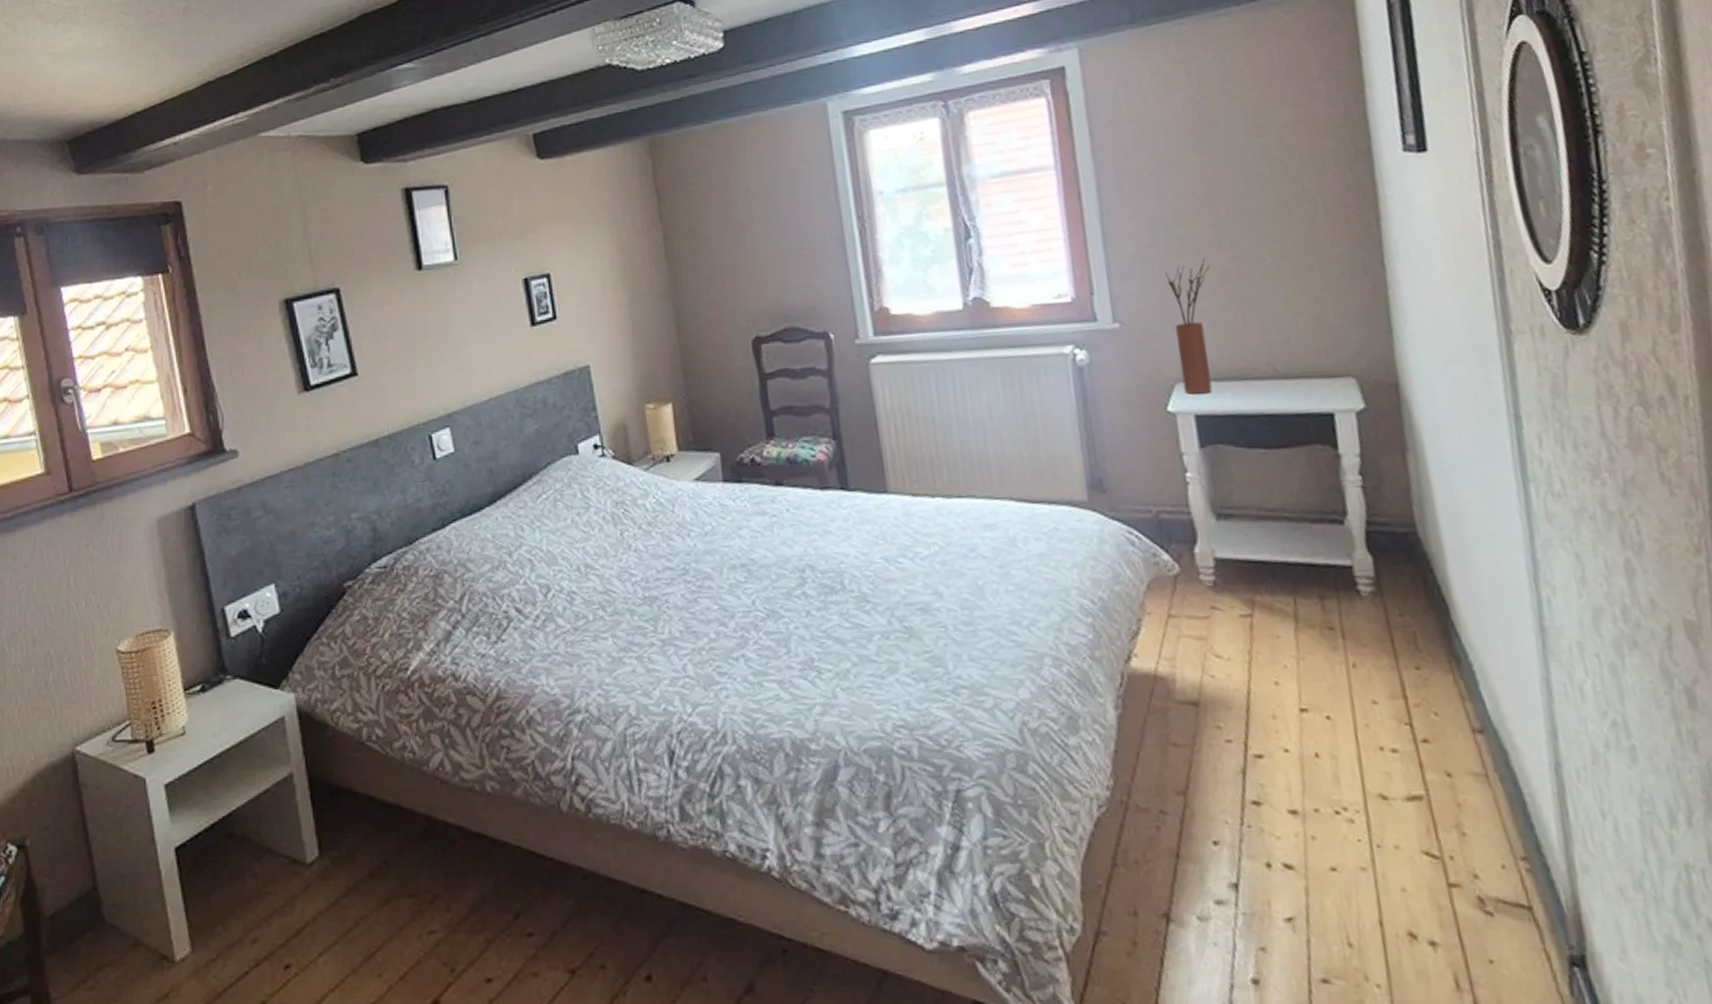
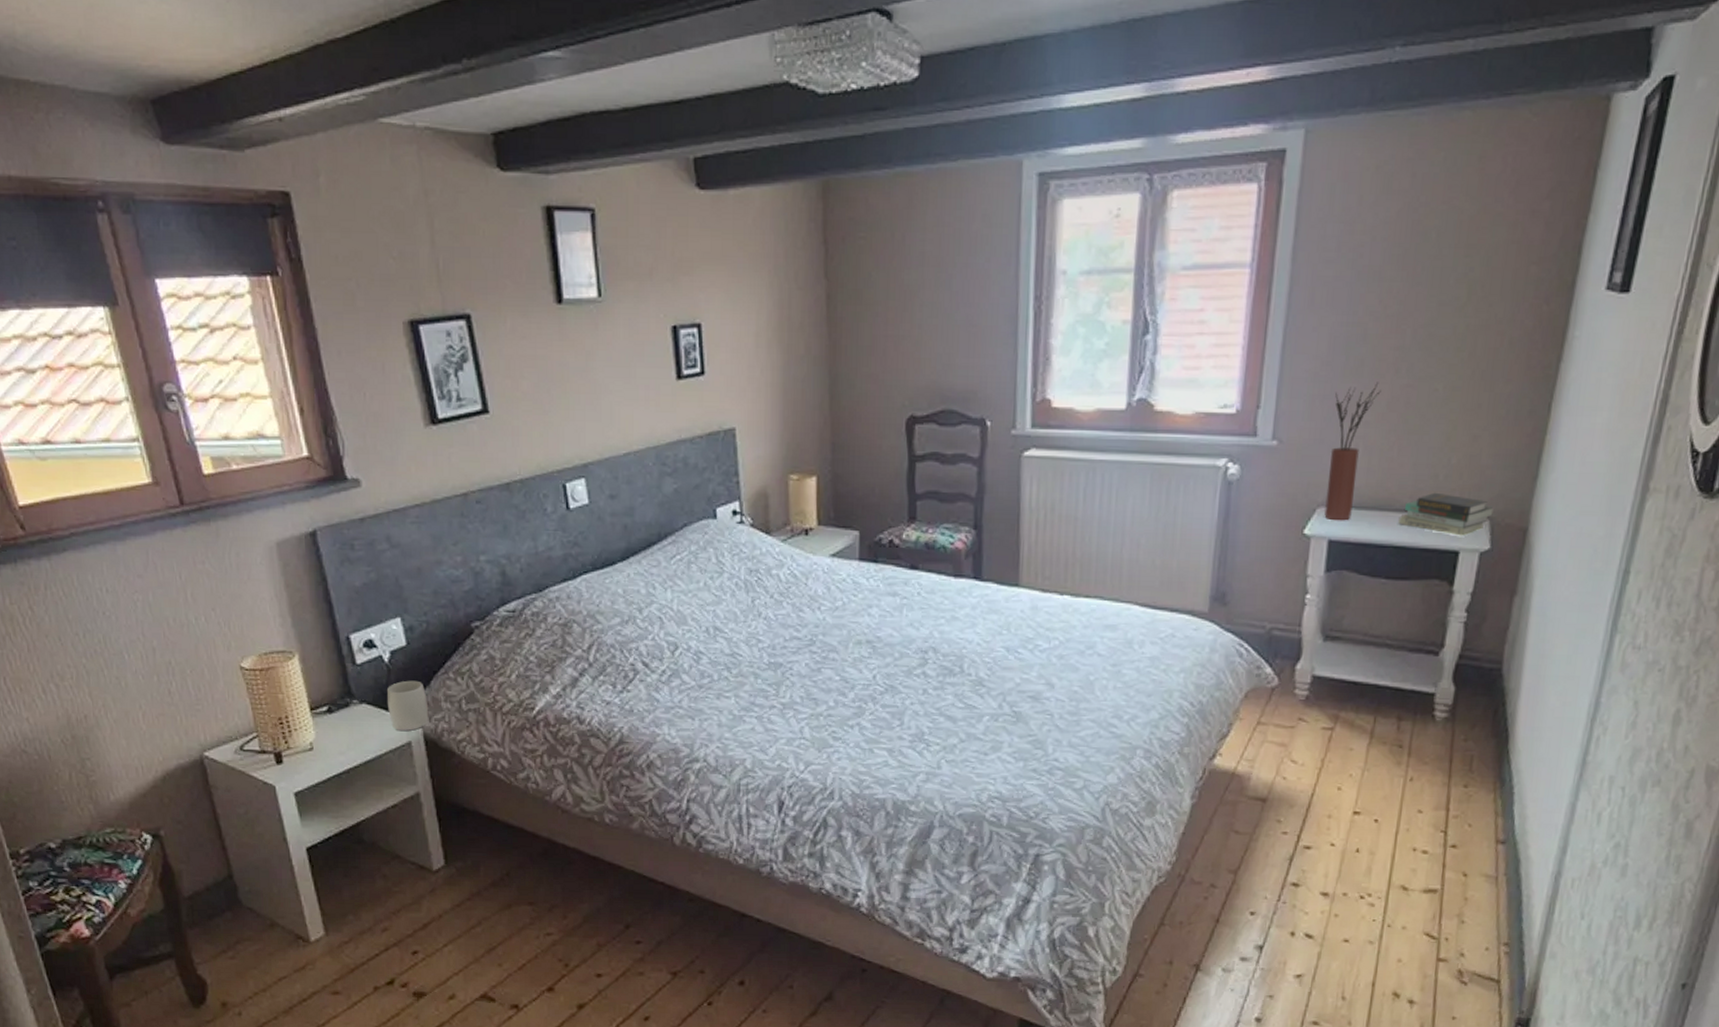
mug: none [260,649,303,705] -> present [386,680,429,731]
books: none [1261,356,1358,398] -> present [1398,492,1494,536]

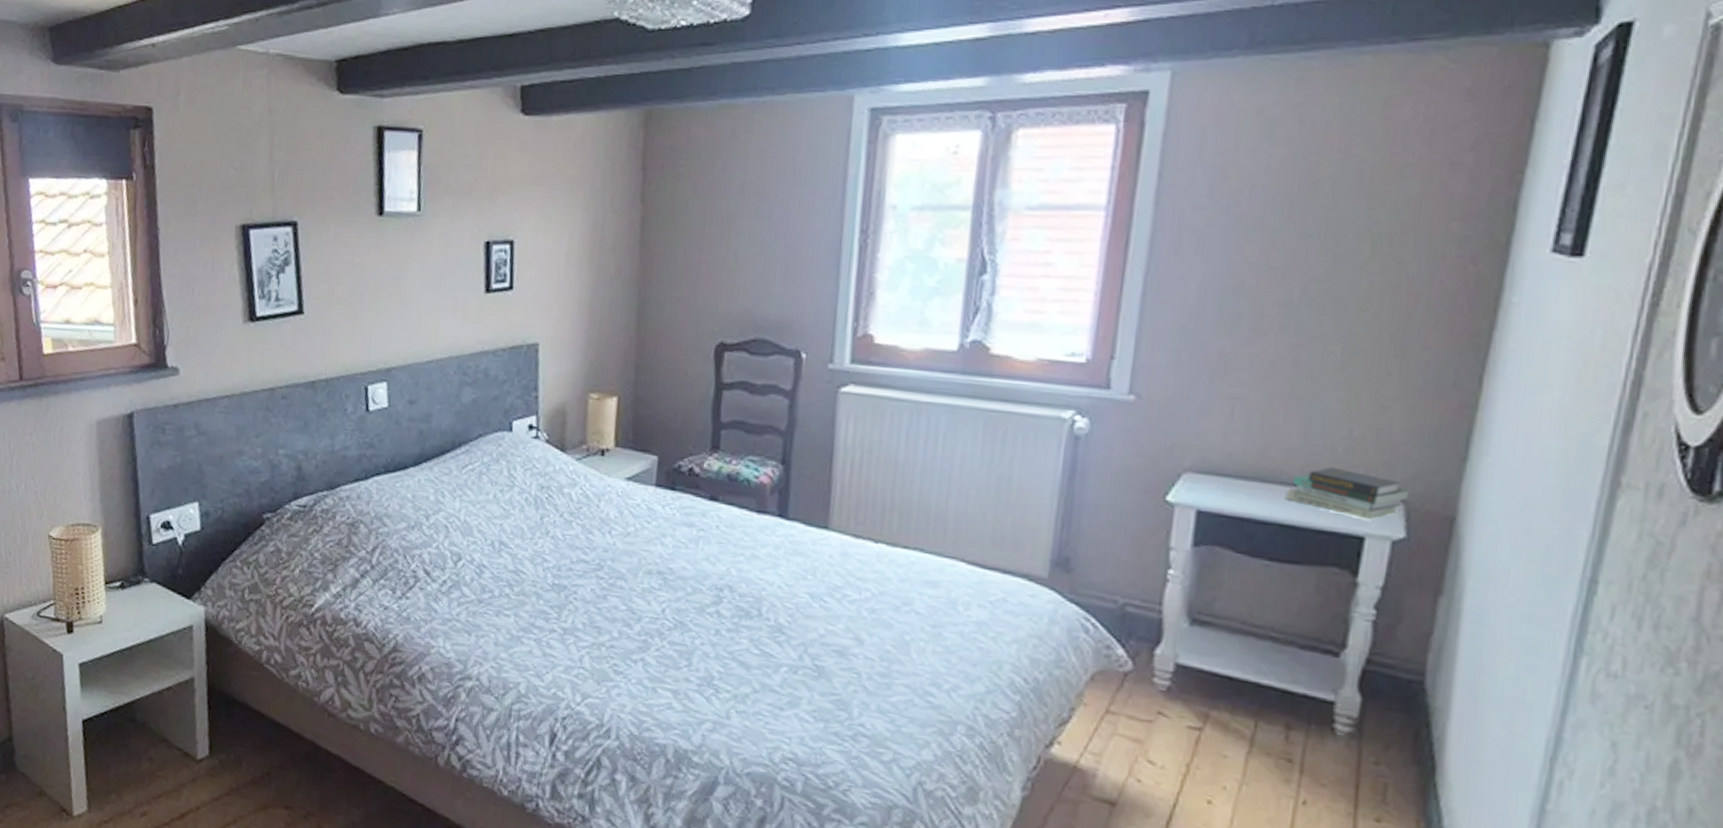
mug: present [386,680,429,731] -> none [175,564,213,615]
vase: present [1324,381,1381,521] -> none [1192,339,1263,490]

